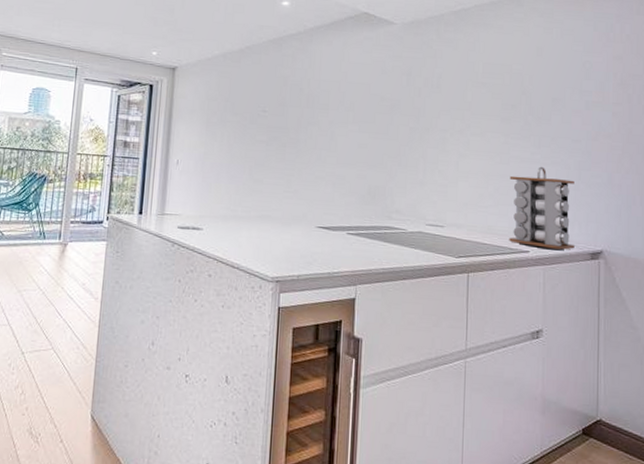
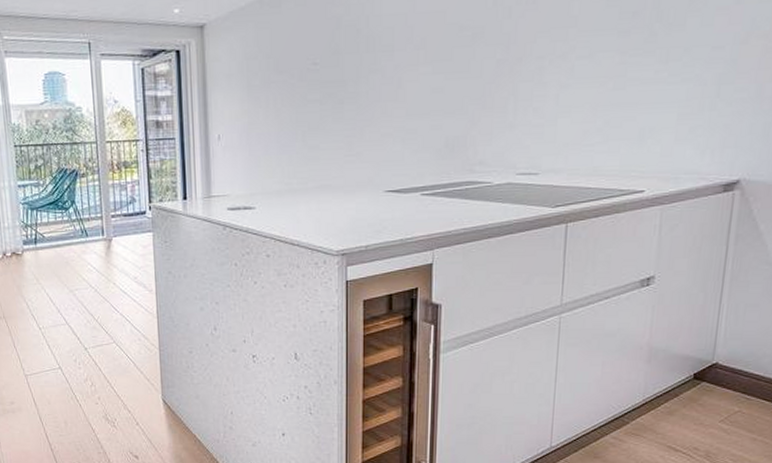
spice rack: present [509,166,575,251] -> none [619,86,711,186]

